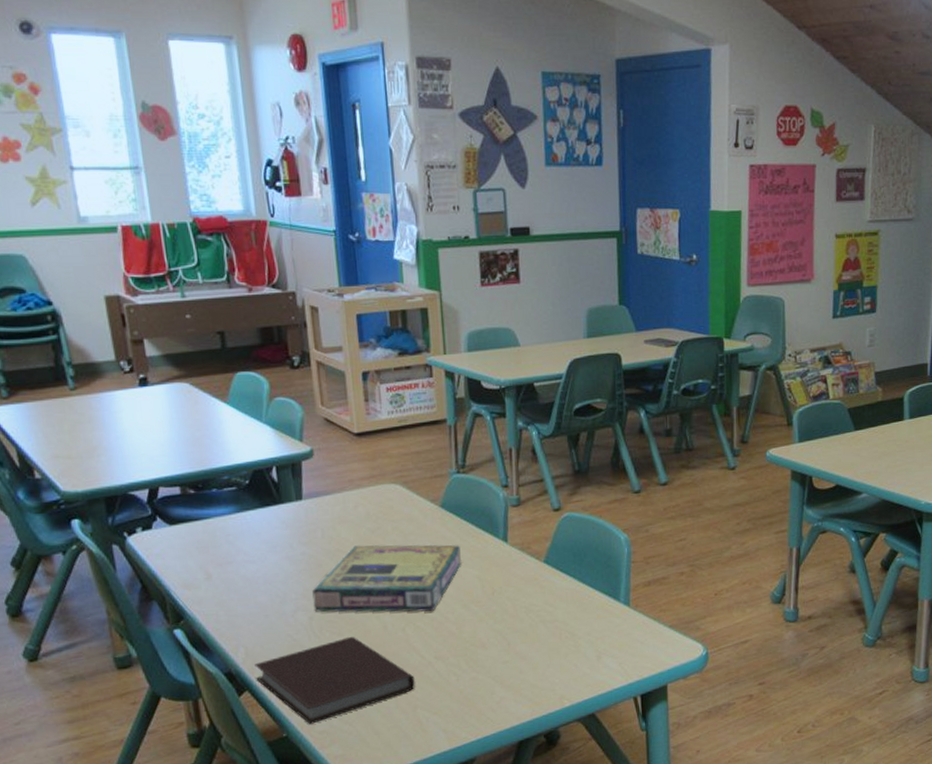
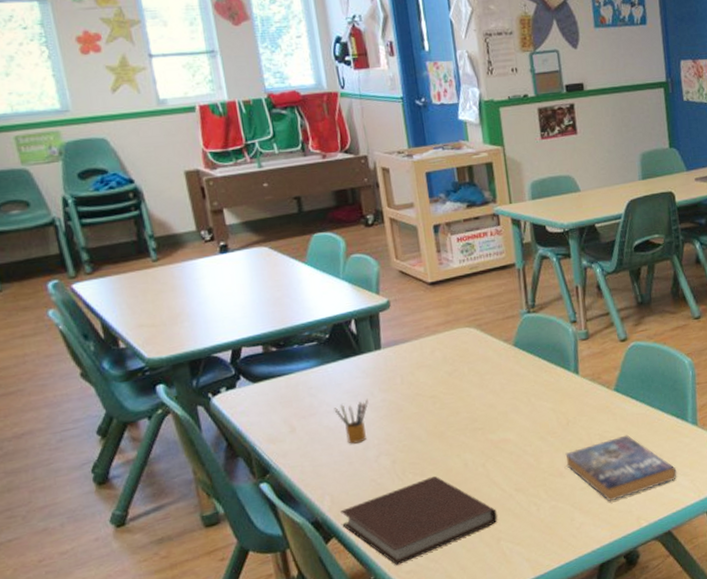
pencil box: none [251,550,287,597] -> present [333,398,368,444]
video game box: present [312,544,461,613] -> none [394,380,536,456]
book: none [489,610,605,678] -> present [565,435,677,502]

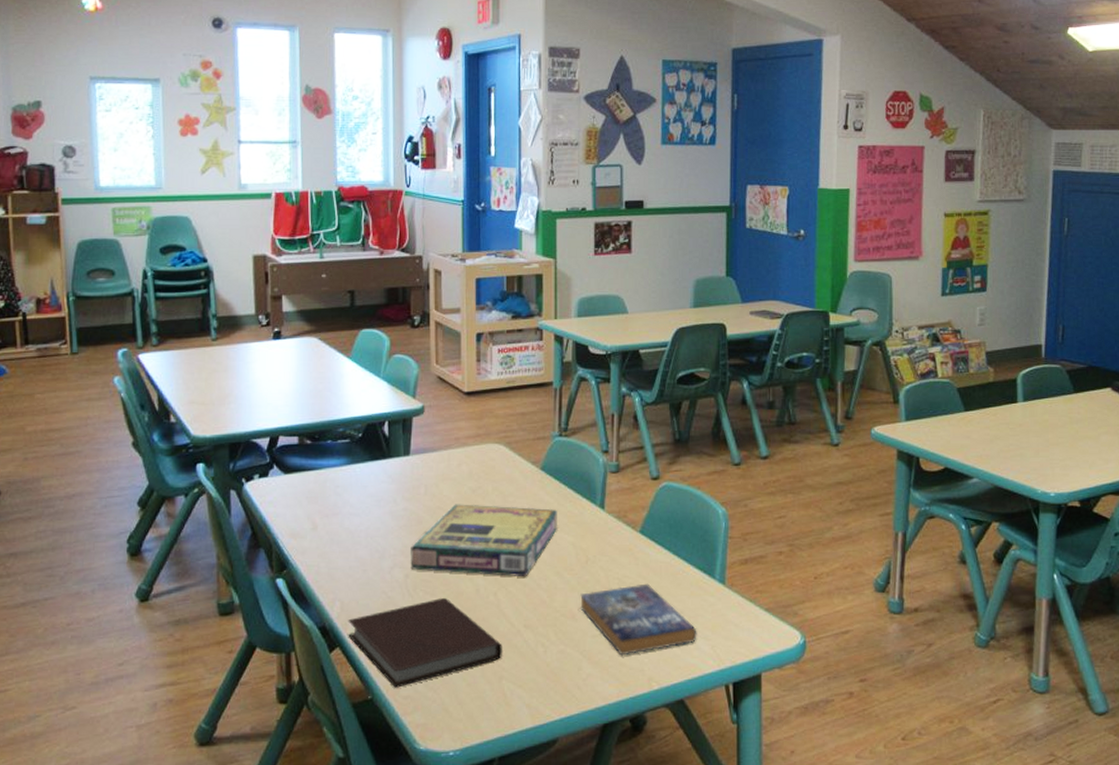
pencil box: present [333,398,368,444] -> none [356,505,390,551]
video game box: none [394,380,536,456] -> present [410,504,557,577]

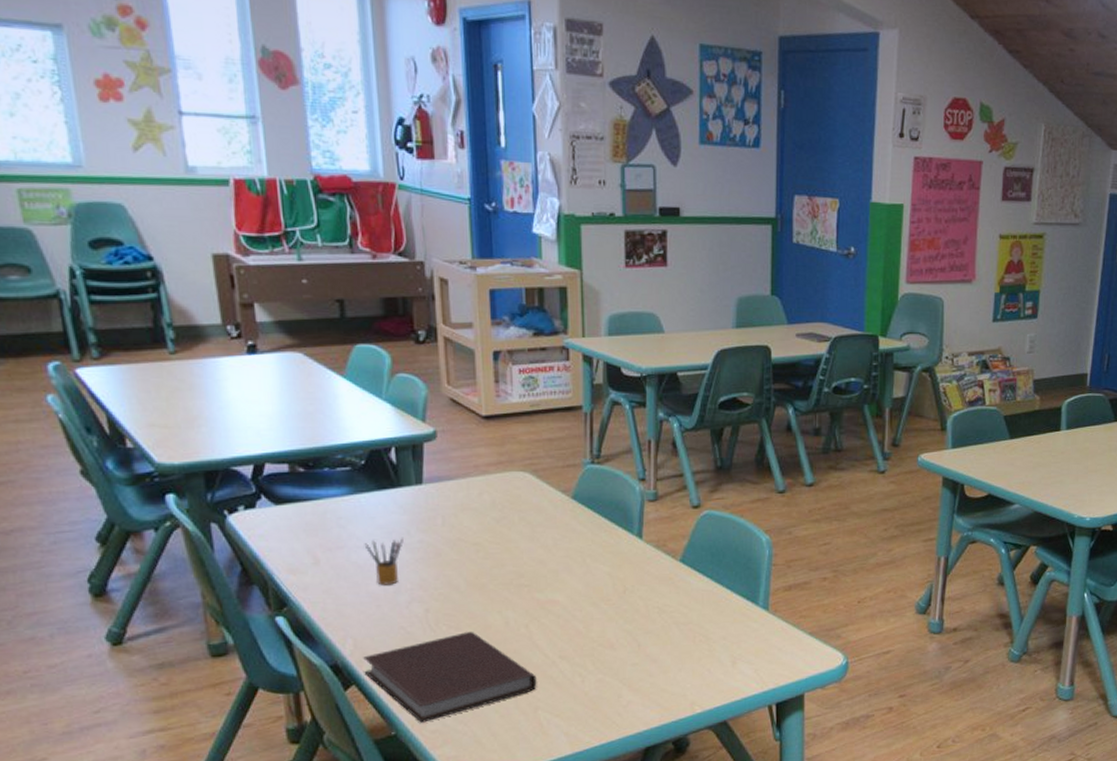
pencil box: none [356,505,390,551] -> present [364,537,404,585]
video game box: present [410,504,557,577] -> none [429,535,592,609]
book: present [580,583,697,656] -> none [618,611,740,682]

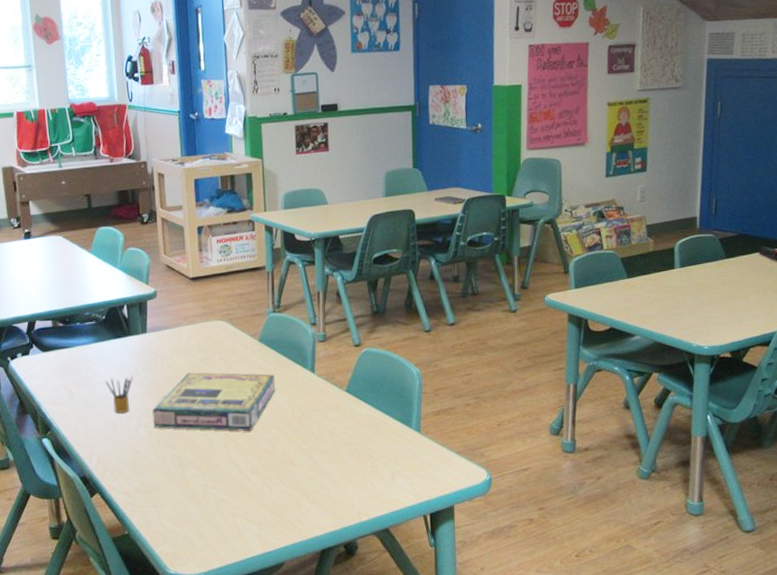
notebook: present [363,632,537,723] -> none [104,451,234,525]
video game box: none [429,535,592,609] -> present [152,372,275,432]

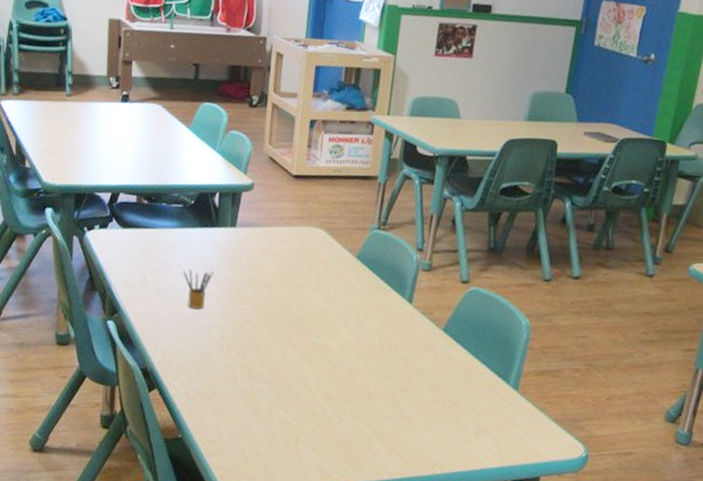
video game box: present [152,372,275,432] -> none [226,278,367,355]

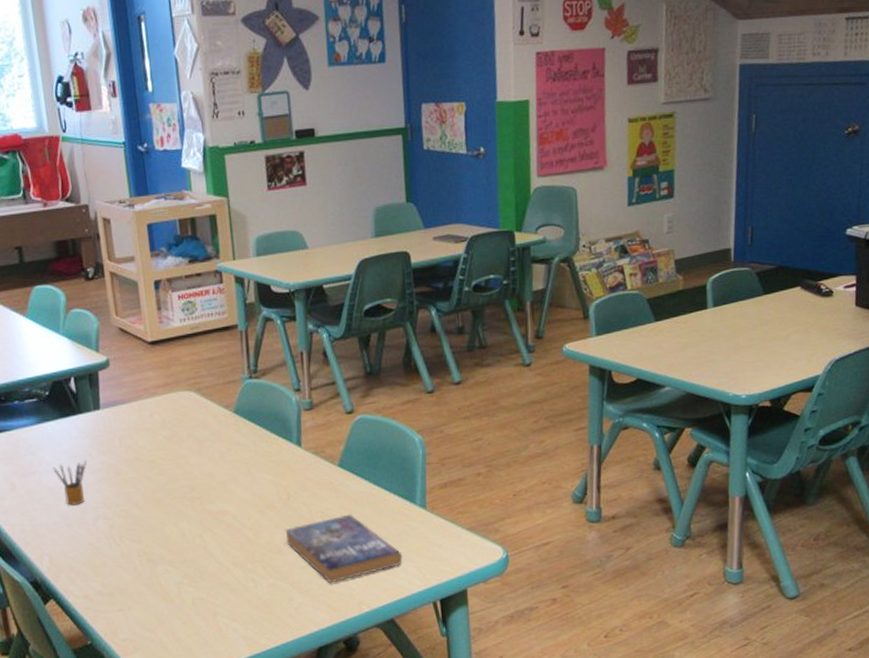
book: none [377,377,485,439] -> present [285,514,403,584]

